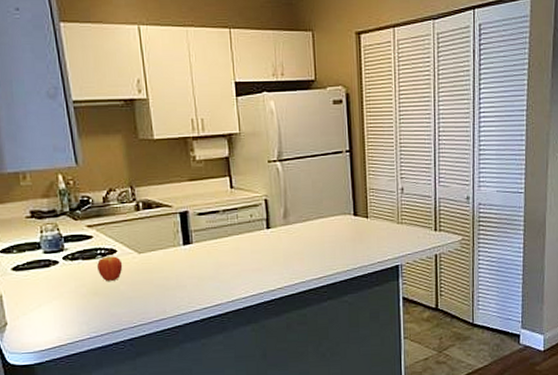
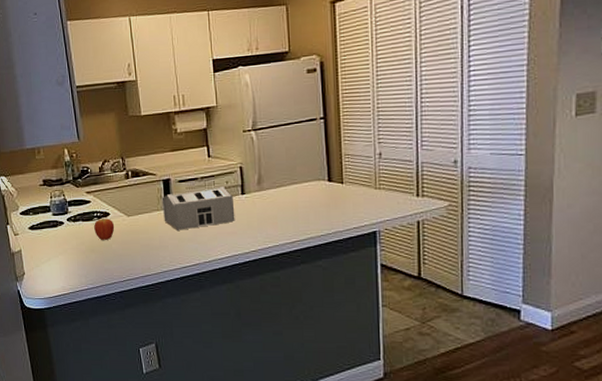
toaster: none [178,220,260,268] -> present [162,187,235,231]

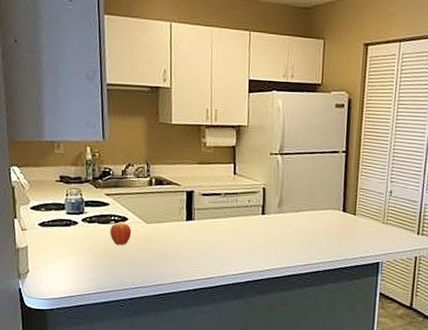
toaster: present [162,187,235,231] -> none [183,205,254,243]

